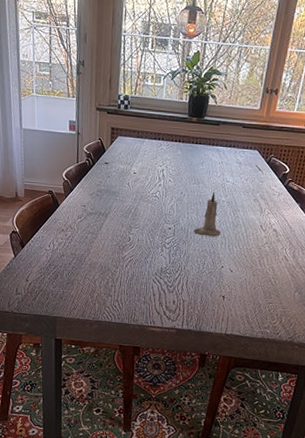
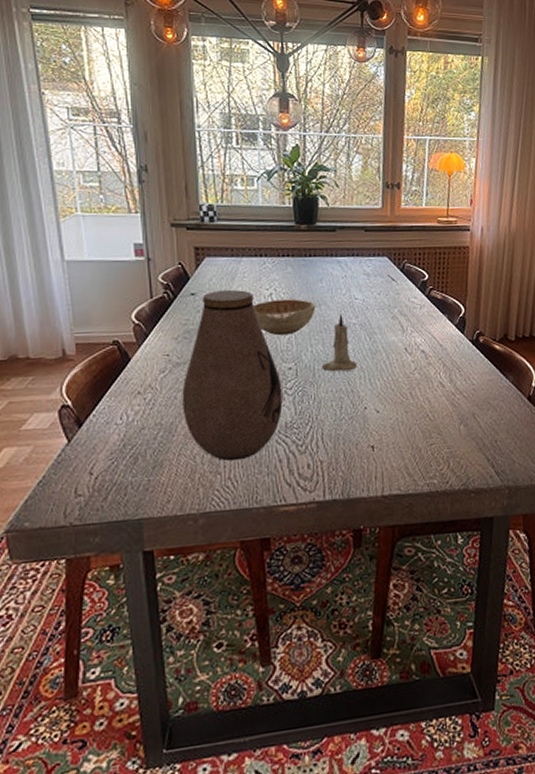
vase: none [90,162,162,289] -> present [182,289,283,461]
decorative bowl: none [148,175,196,203] -> present [253,299,316,336]

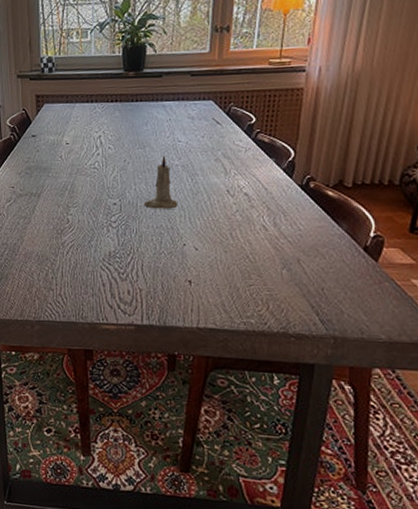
vase: present [182,289,283,461] -> none [23,132,107,281]
decorative bowl: present [253,299,316,336] -> none [84,141,141,174]

